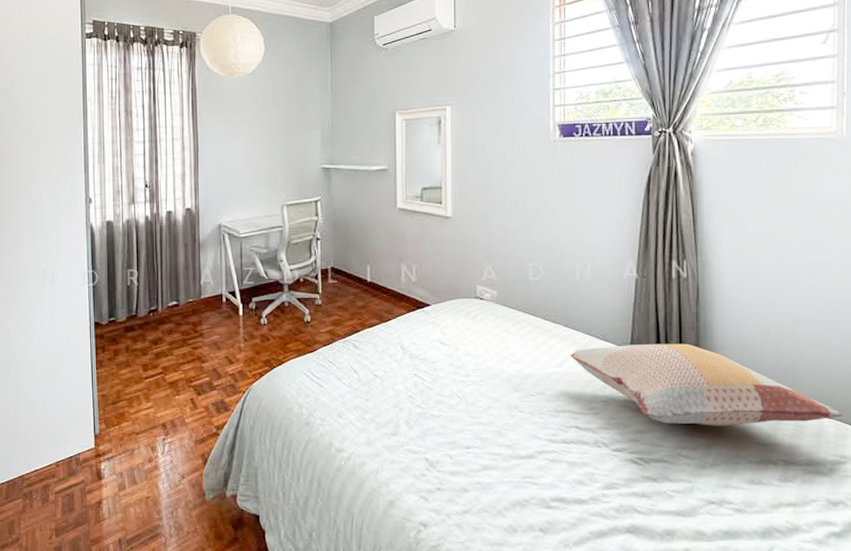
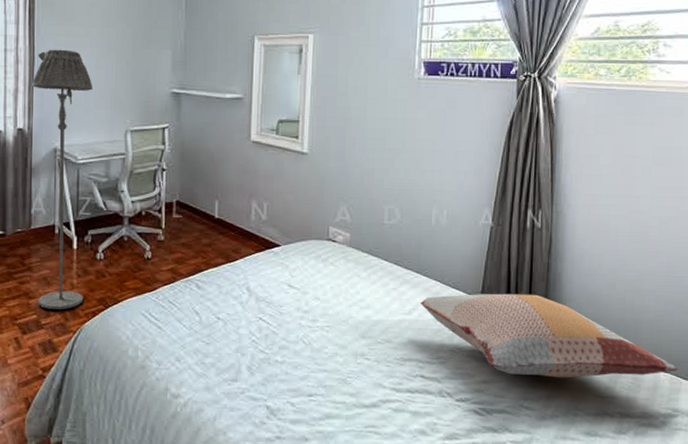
floor lamp: none [197,135,251,371] -> present [32,49,93,309]

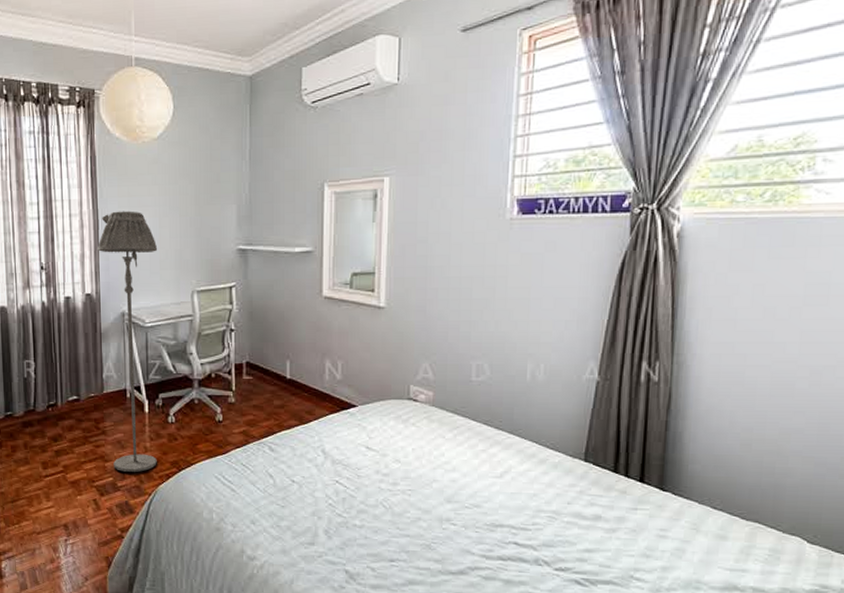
decorative pillow: present [420,293,678,378] -> none [513,455,829,548]

